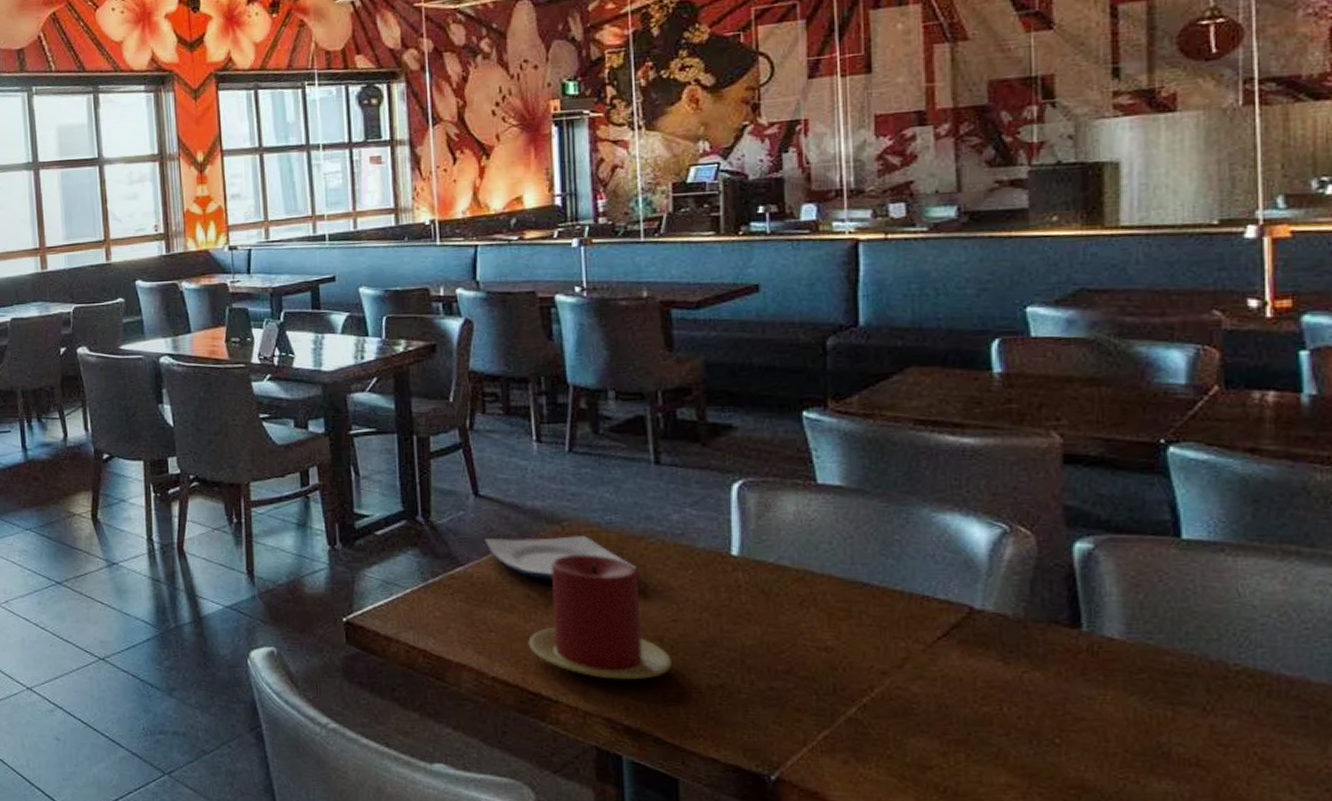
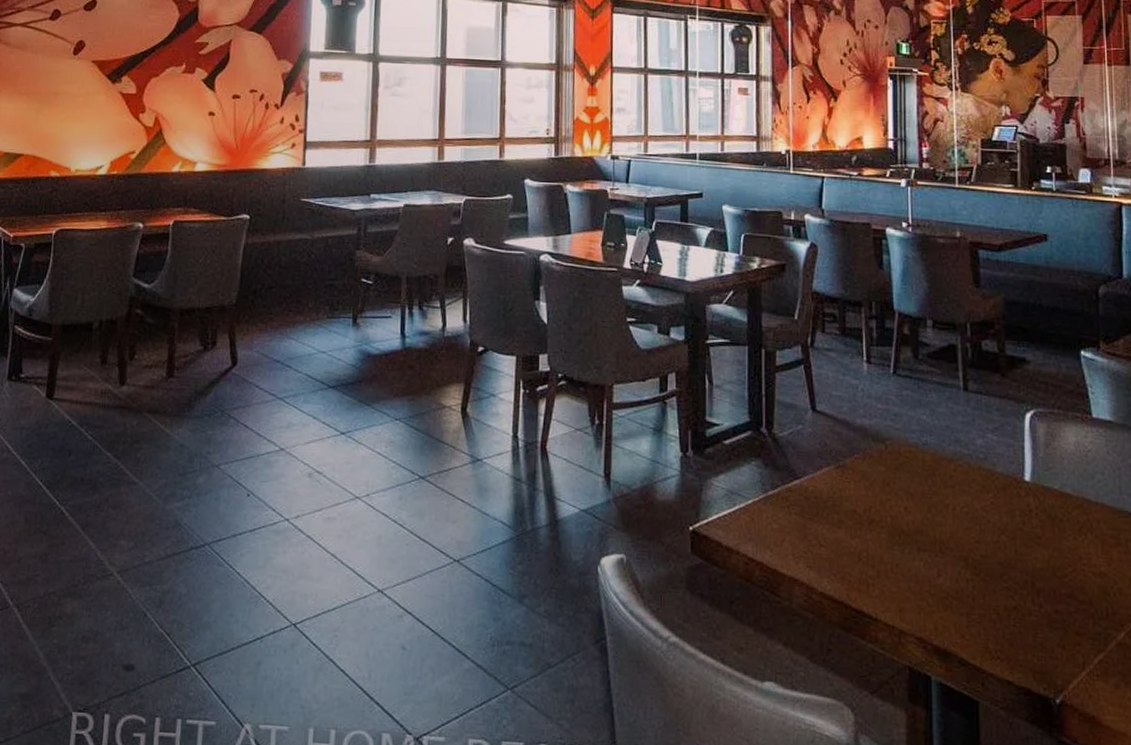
plate: present [484,536,638,579] -> none [819,453,948,496]
candle: present [528,554,672,680] -> none [853,473,975,599]

